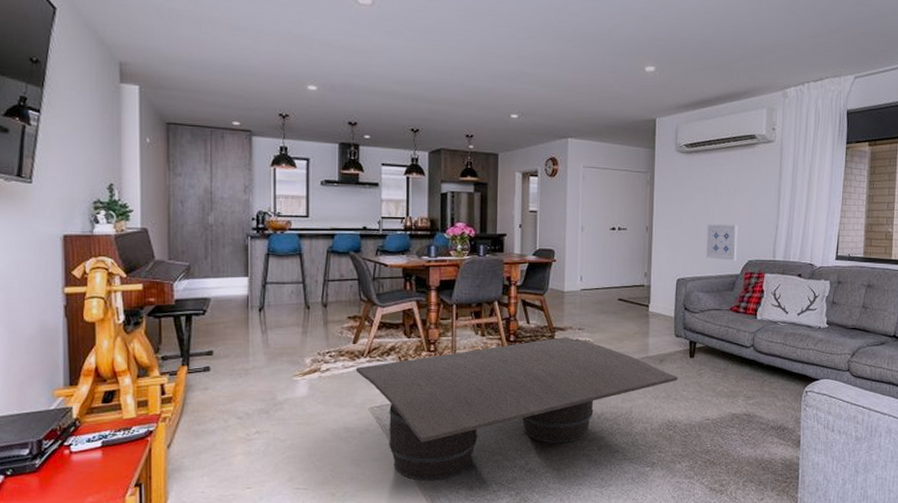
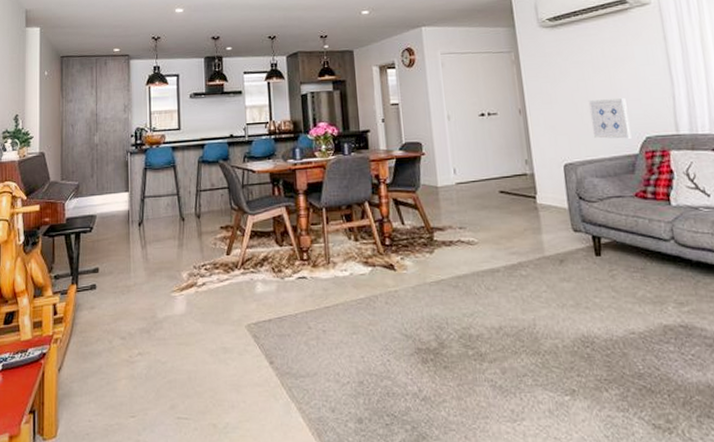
coffee table: present [355,337,678,481] -> none [230,238,586,411]

